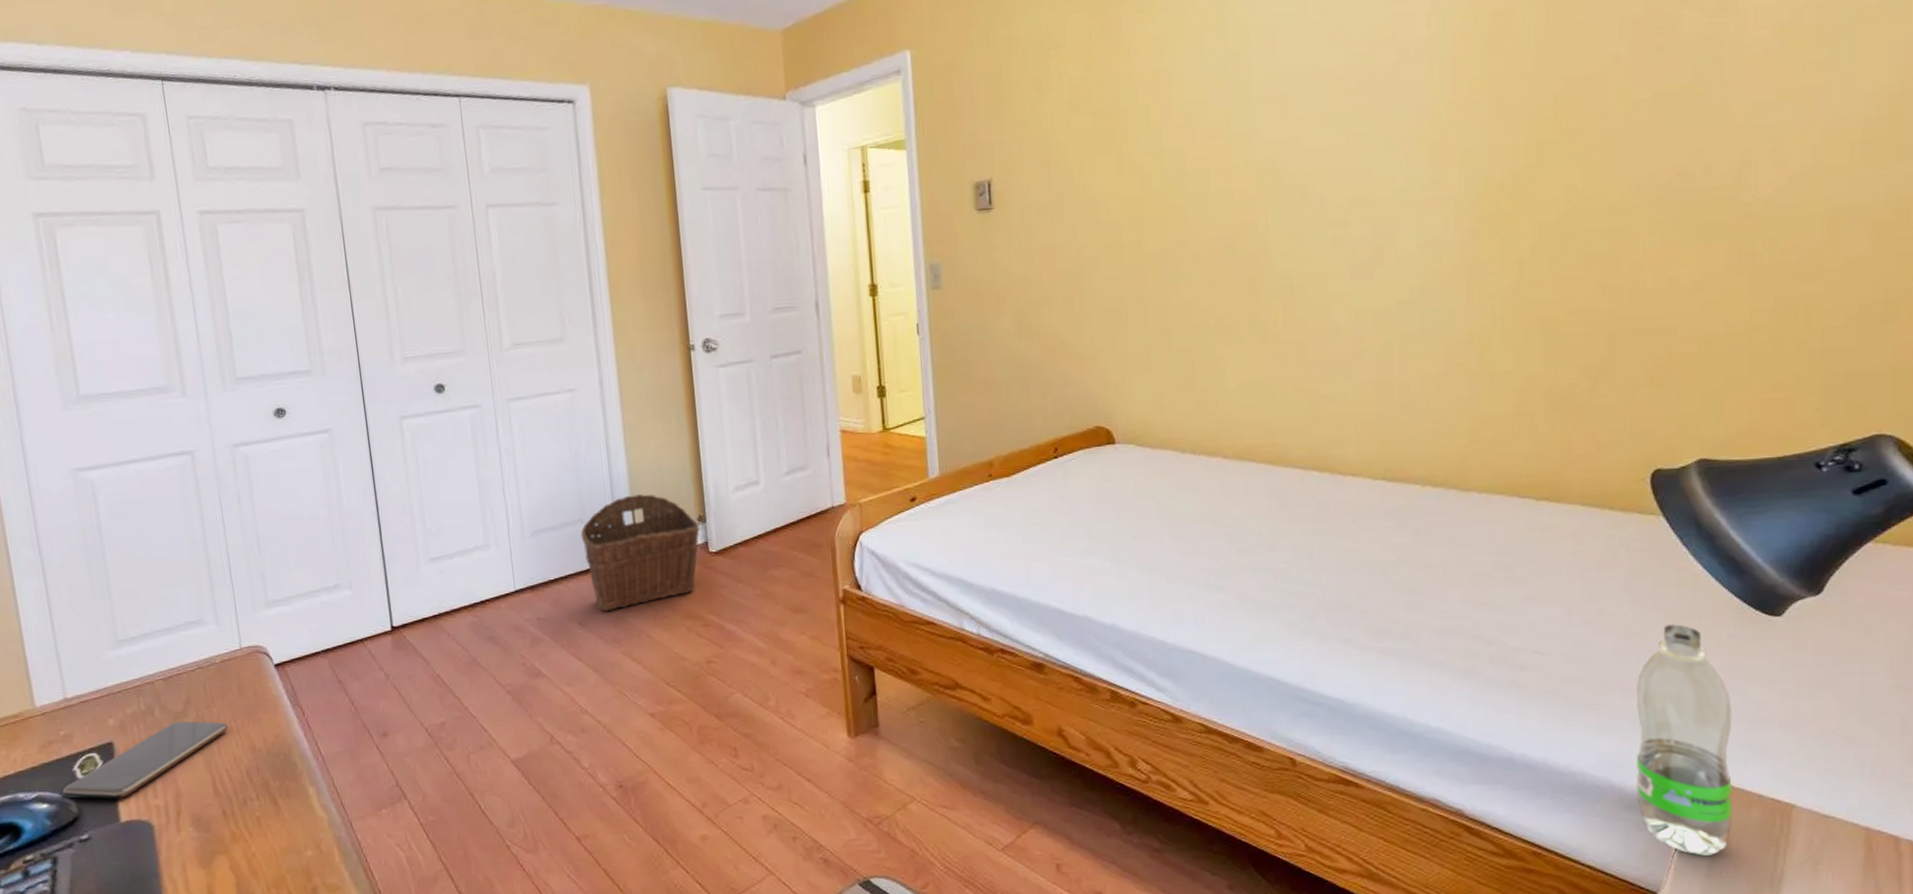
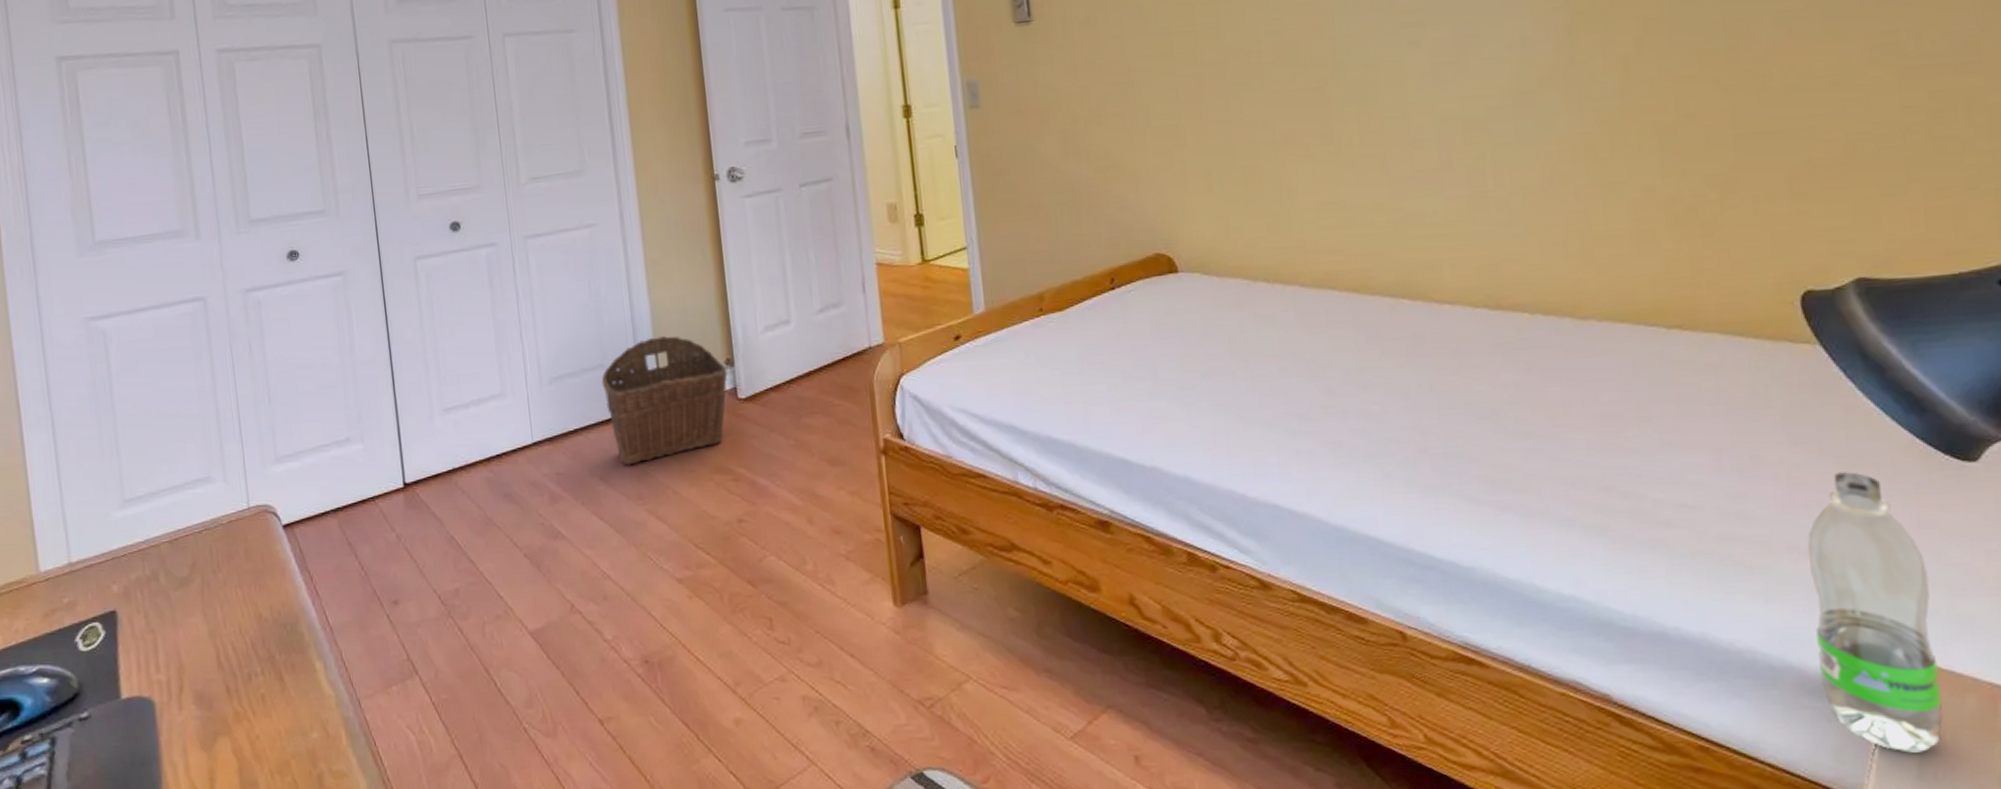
smartphone: present [62,721,228,799] -> none [63,587,234,674]

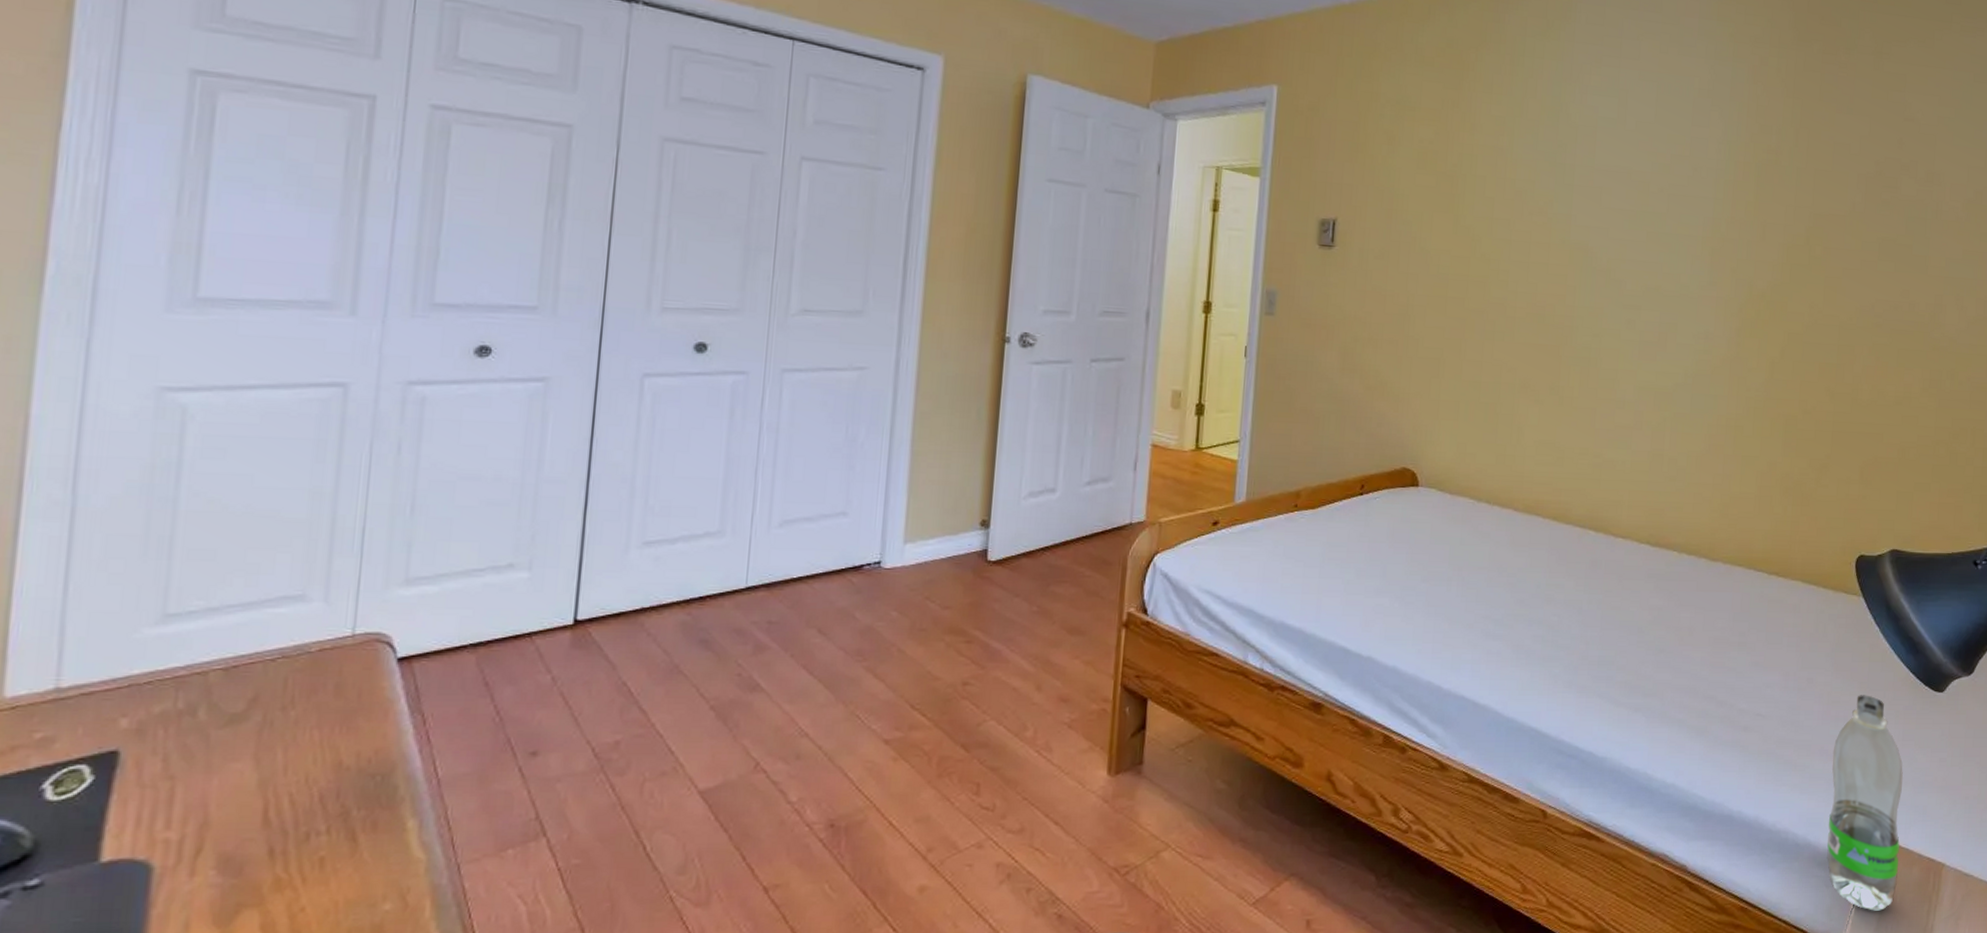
wicker basket: present [601,336,728,465] -> none [840,490,981,619]

